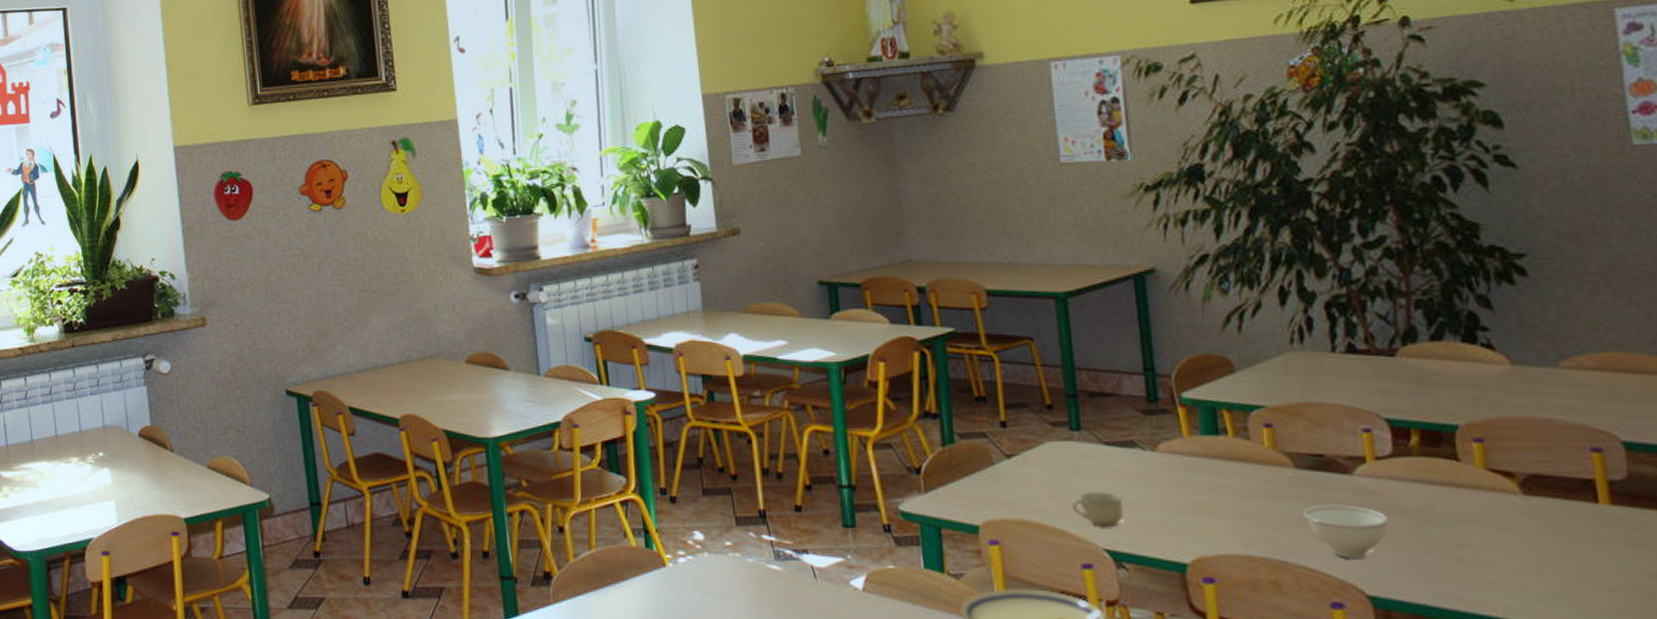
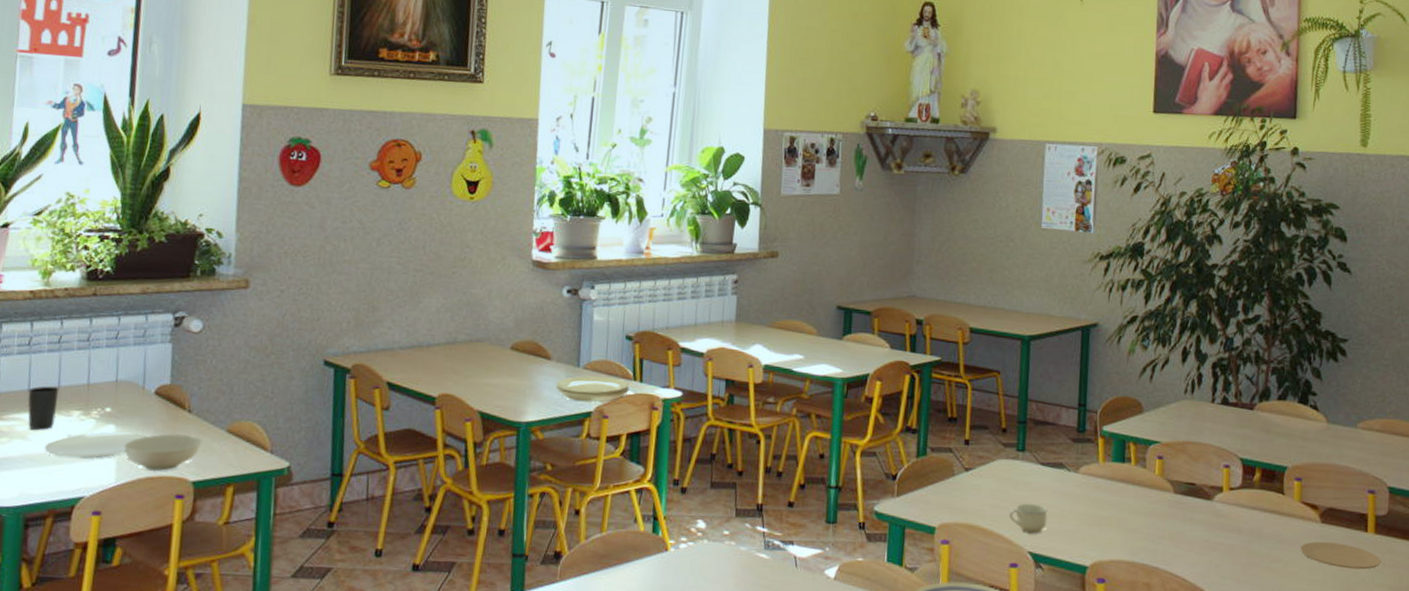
cup: none [31,436,58,478] -> present [28,386,59,430]
plate: none [52,475,139,502] -> present [44,431,148,459]
bowl: none [119,473,188,511] -> present [123,434,203,472]
plate: none [518,383,597,412] -> present [556,376,630,403]
bowl: present [1303,504,1388,560] -> none [1174,523,1231,568]
plate: none [1495,519,1627,552] -> present [1300,542,1381,570]

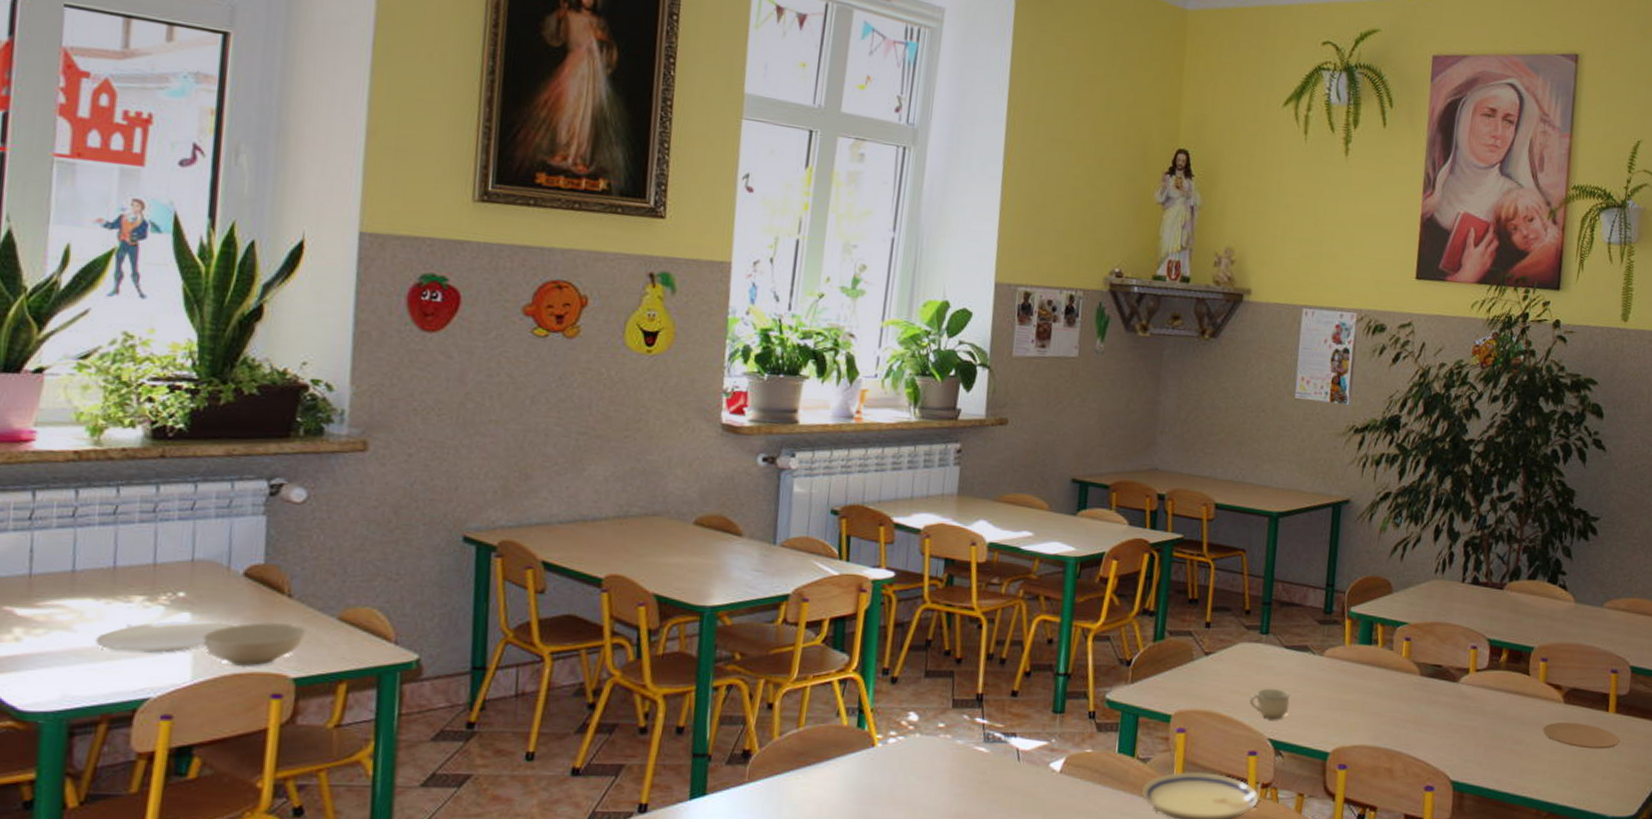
cup: present [28,386,59,430] -> none [72,566,115,619]
plate: present [556,376,630,403] -> none [747,554,834,584]

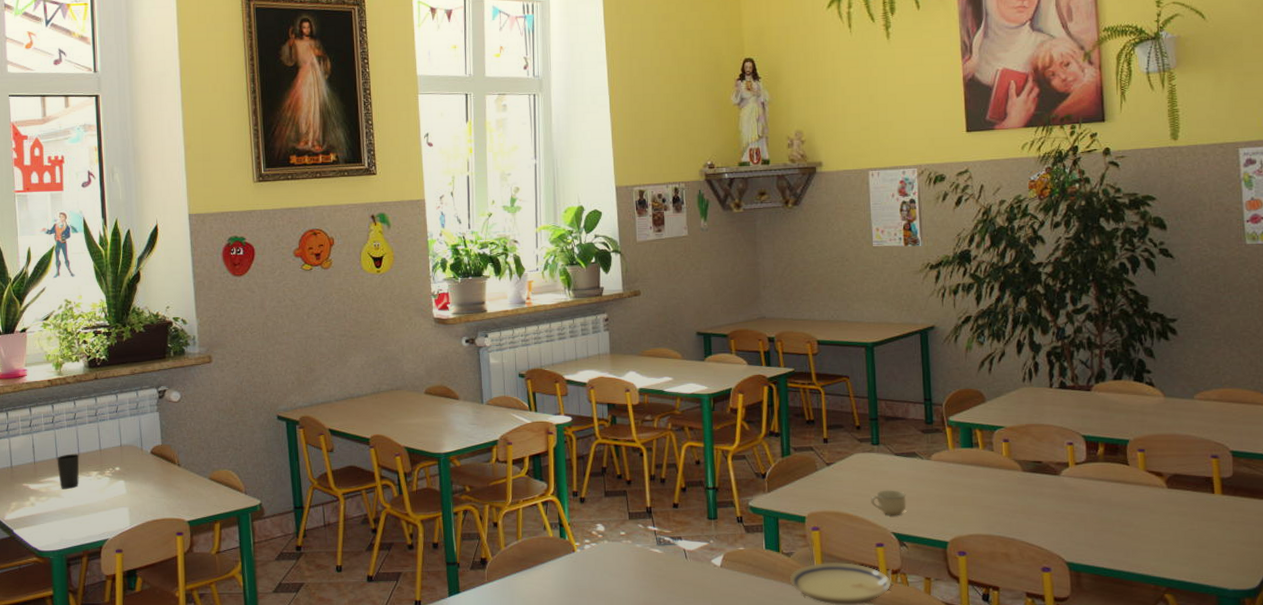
cup: none [72,566,115,619] -> present [57,454,80,489]
plate: present [94,620,235,653] -> none [74,486,150,509]
bowl: present [202,622,307,668] -> none [132,484,192,515]
plate: present [1543,722,1620,749] -> none [1149,506,1230,528]

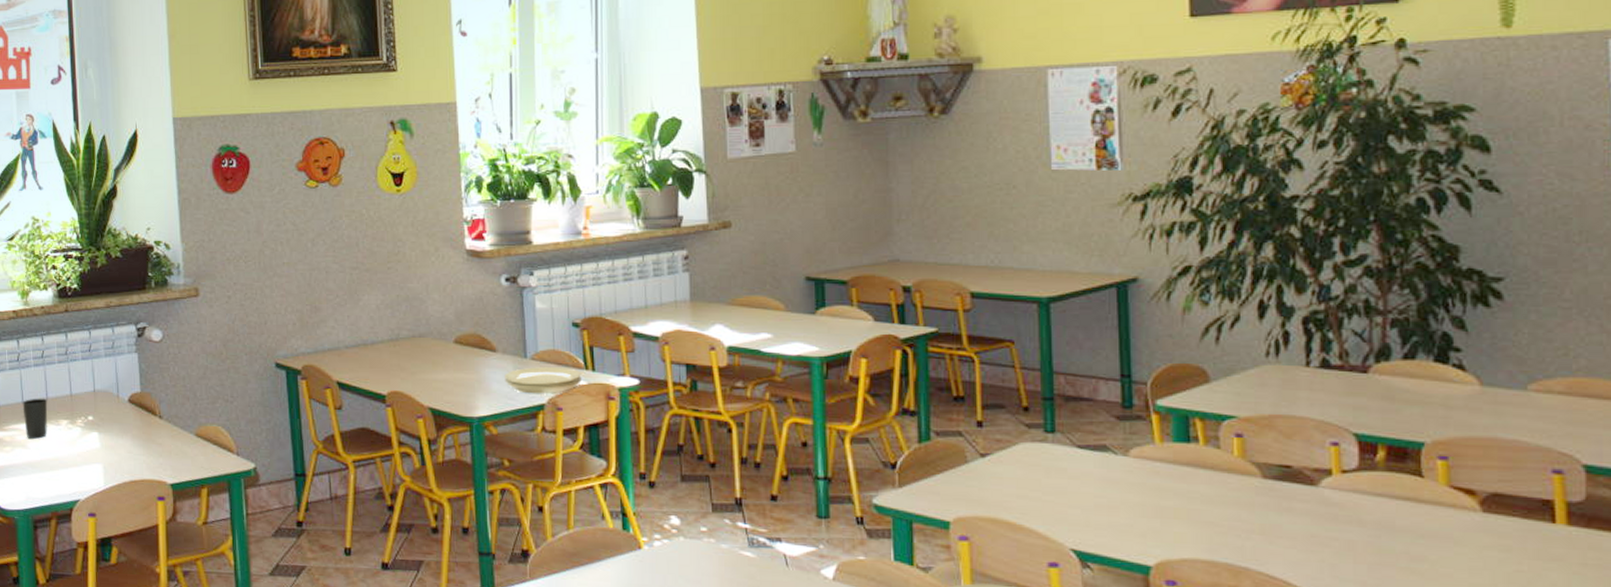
plate: none [466,410,527,432] -> present [504,367,582,394]
cup: present [871,490,906,515] -> none [1042,492,1092,527]

